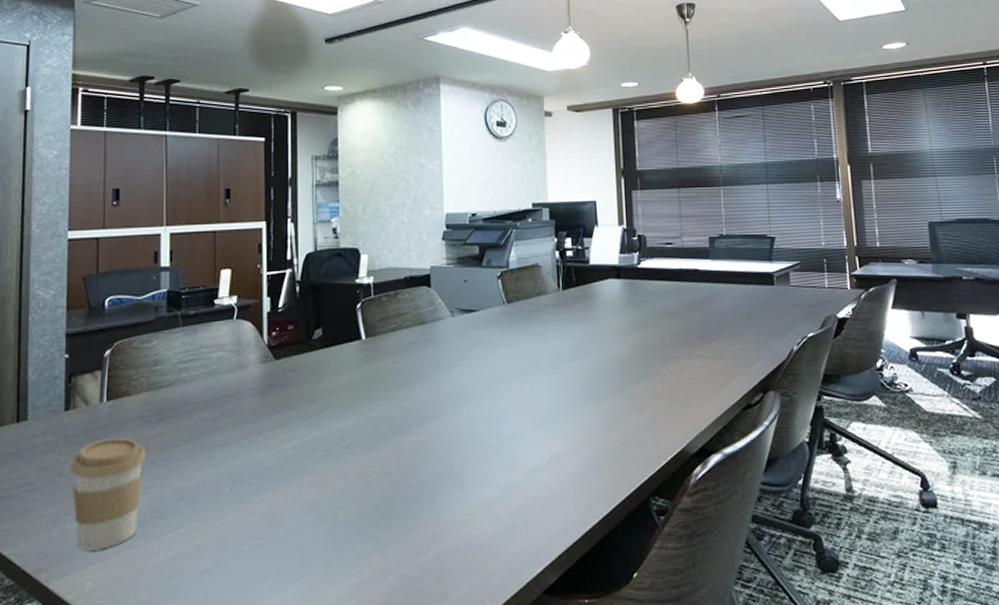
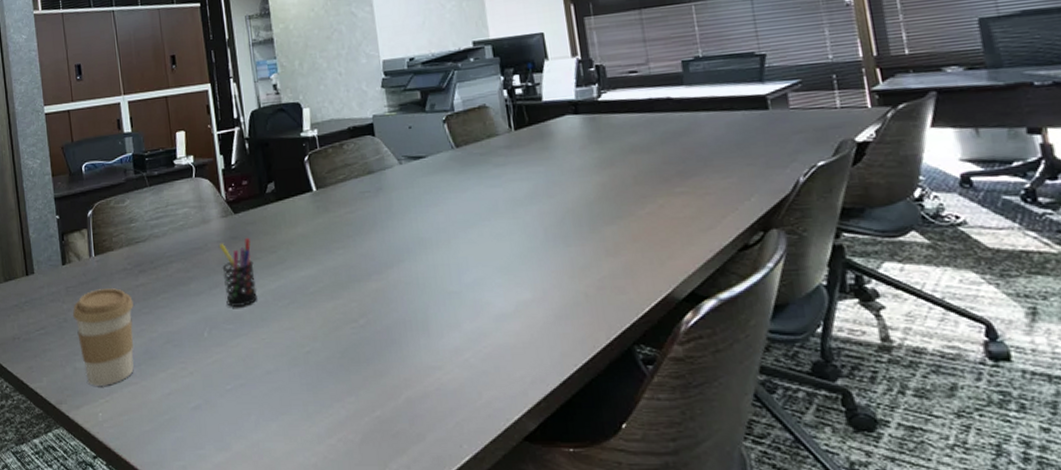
pen holder: none [254,385,290,459] -> present [220,237,257,307]

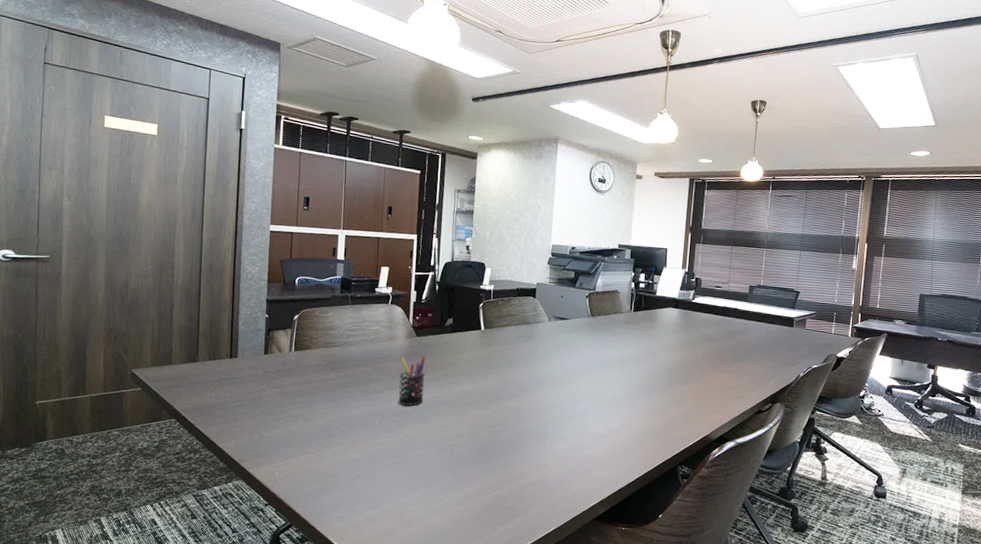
coffee cup: present [72,288,134,386] -> none [266,377,321,452]

